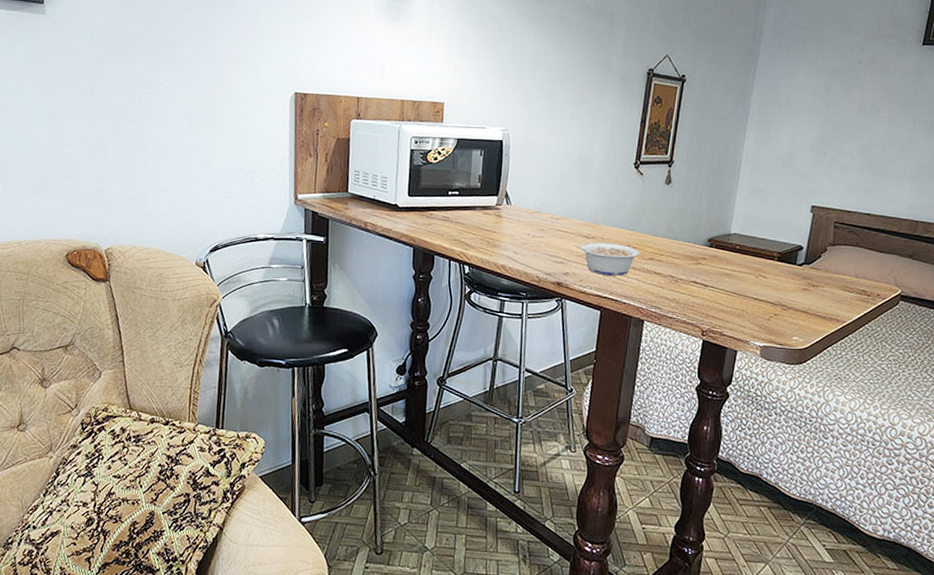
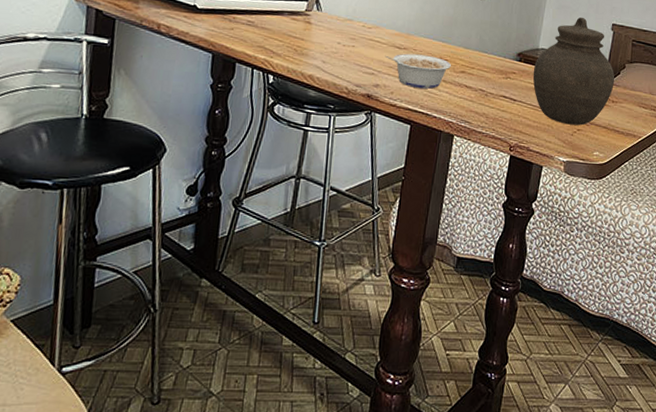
jar: none [725,200,815,310] -> present [532,17,614,126]

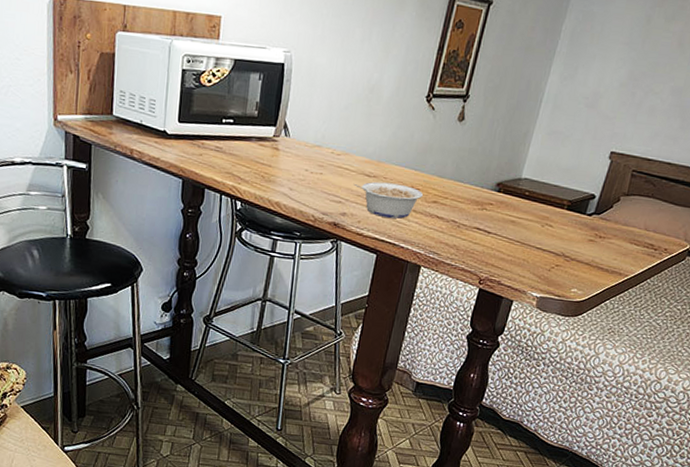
jar: present [532,17,614,126] -> none [511,143,606,261]

